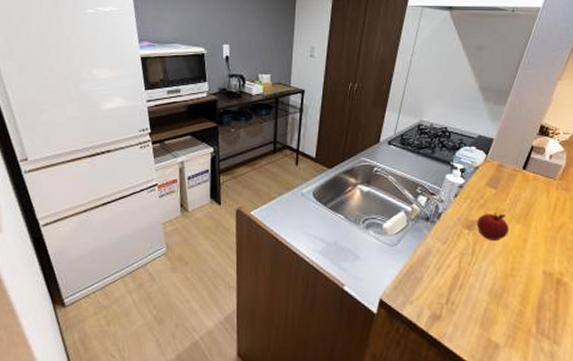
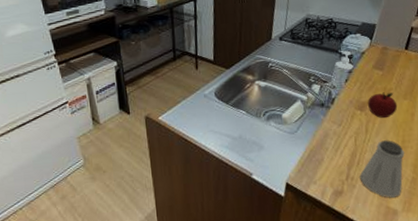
saltshaker: none [461,265,513,330] -> present [359,140,405,198]

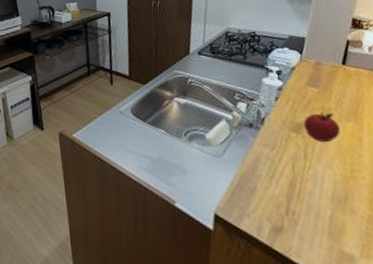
saltshaker: present [359,140,405,198] -> none [302,168,358,240]

